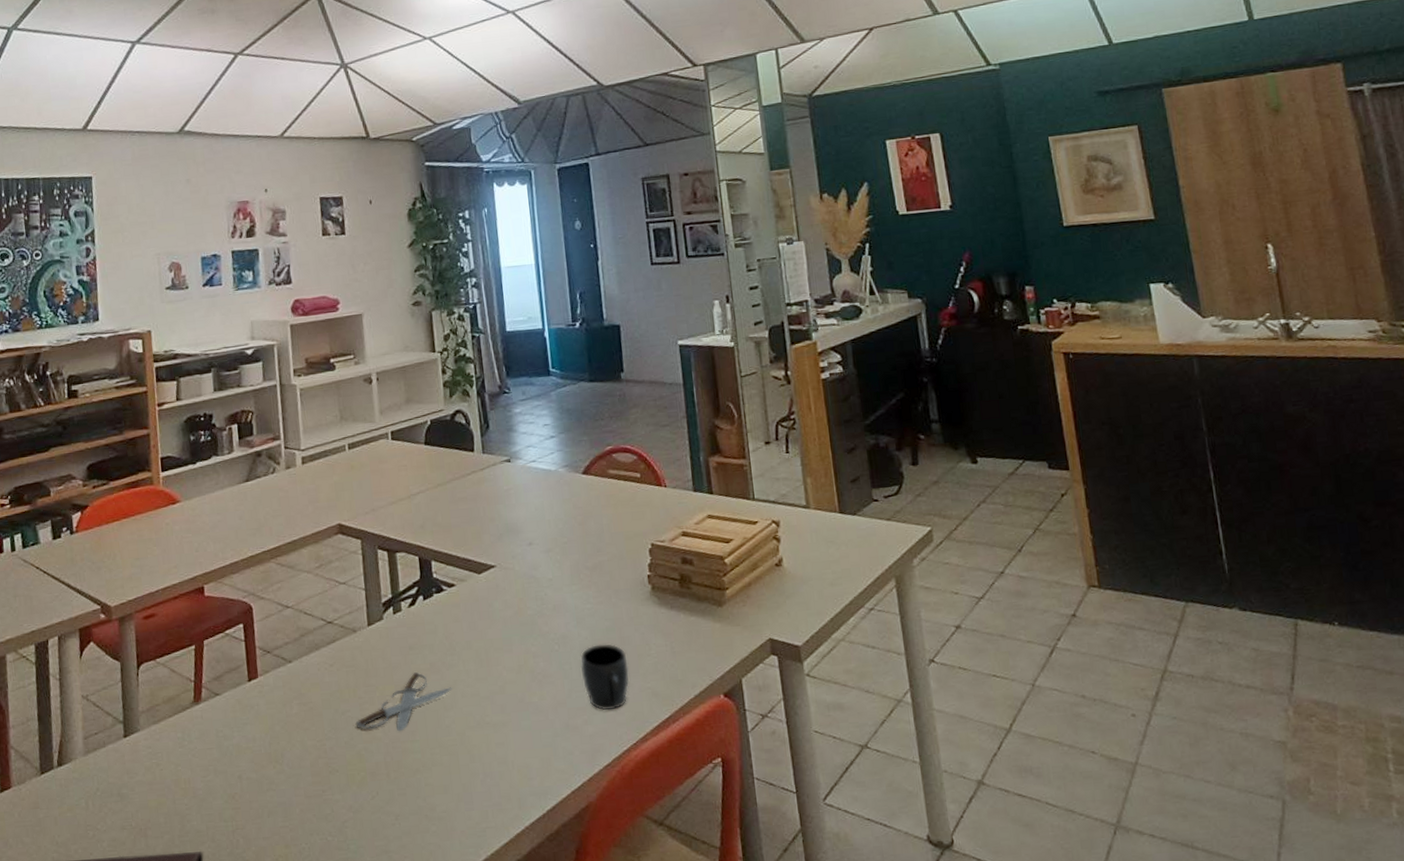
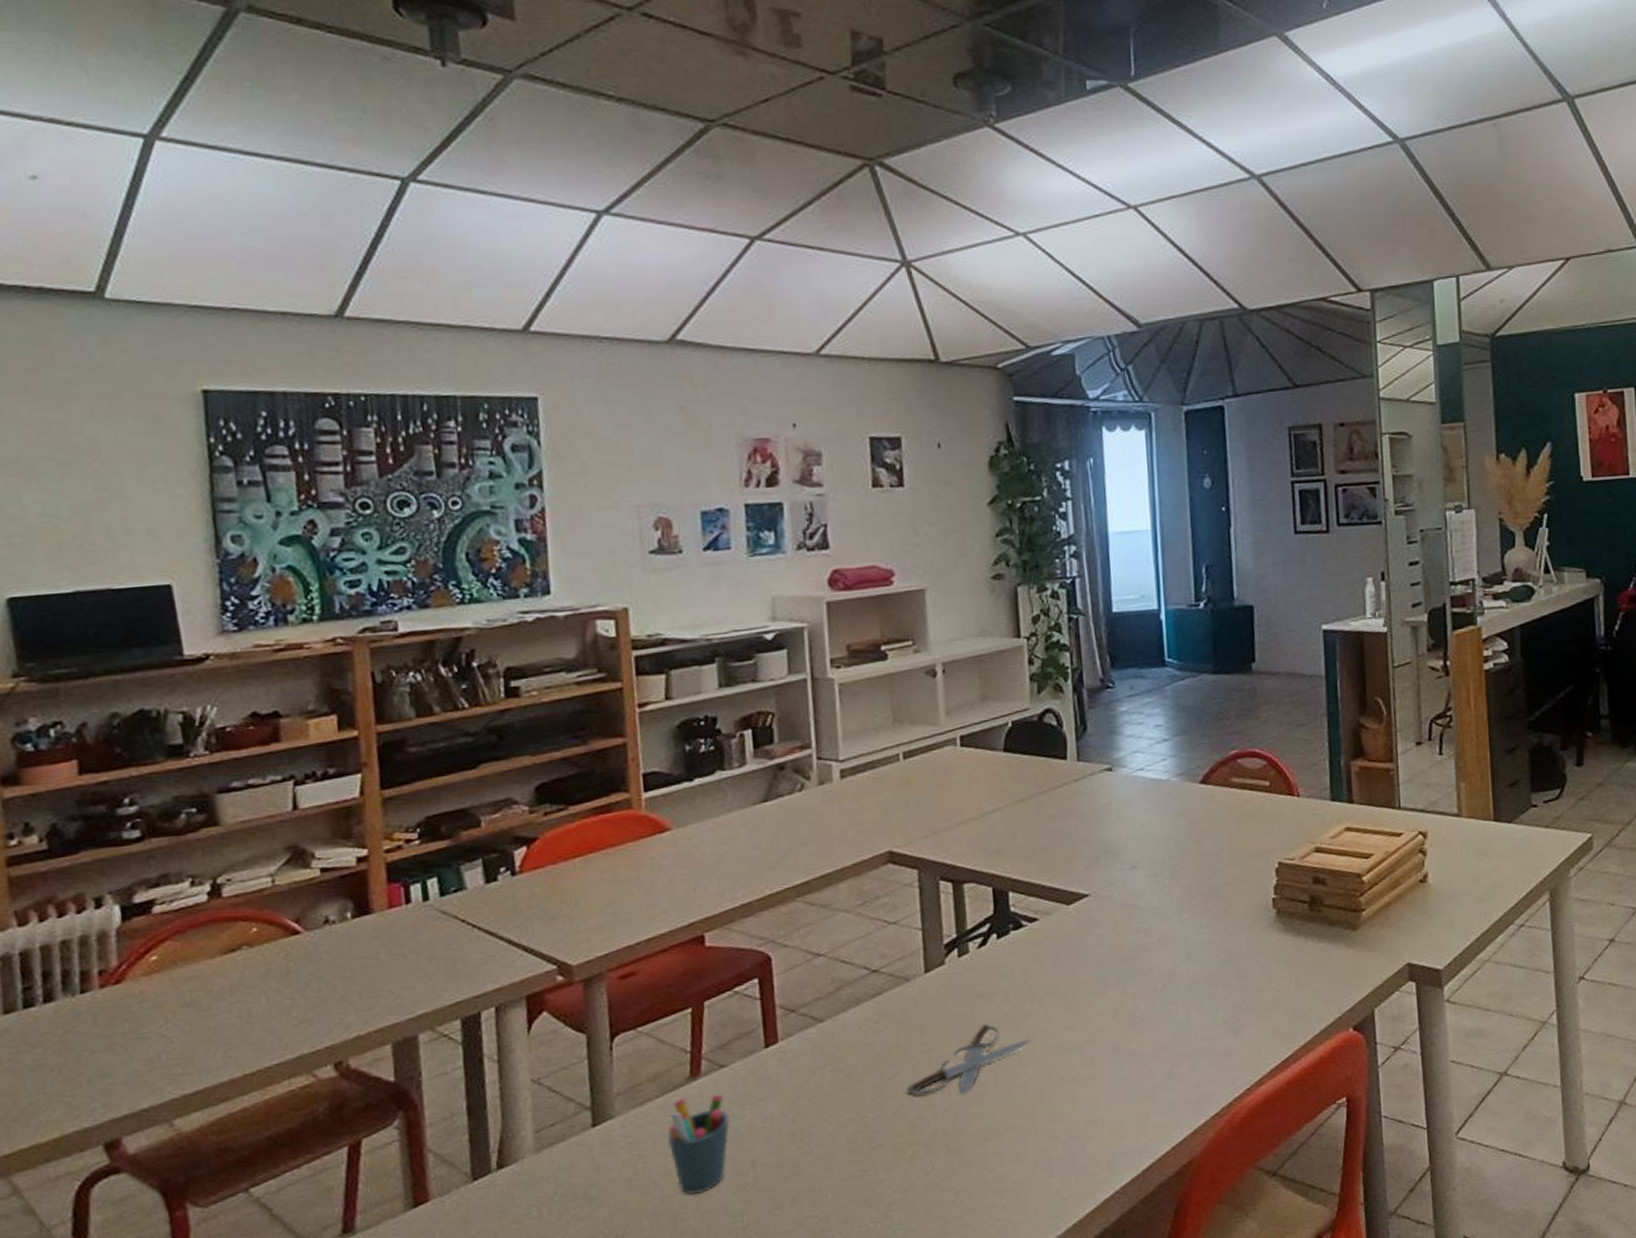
pen holder: none [177,717,223,800] -> present [667,1093,730,1195]
mug: present [580,644,630,711] -> none [1188,979,1246,1054]

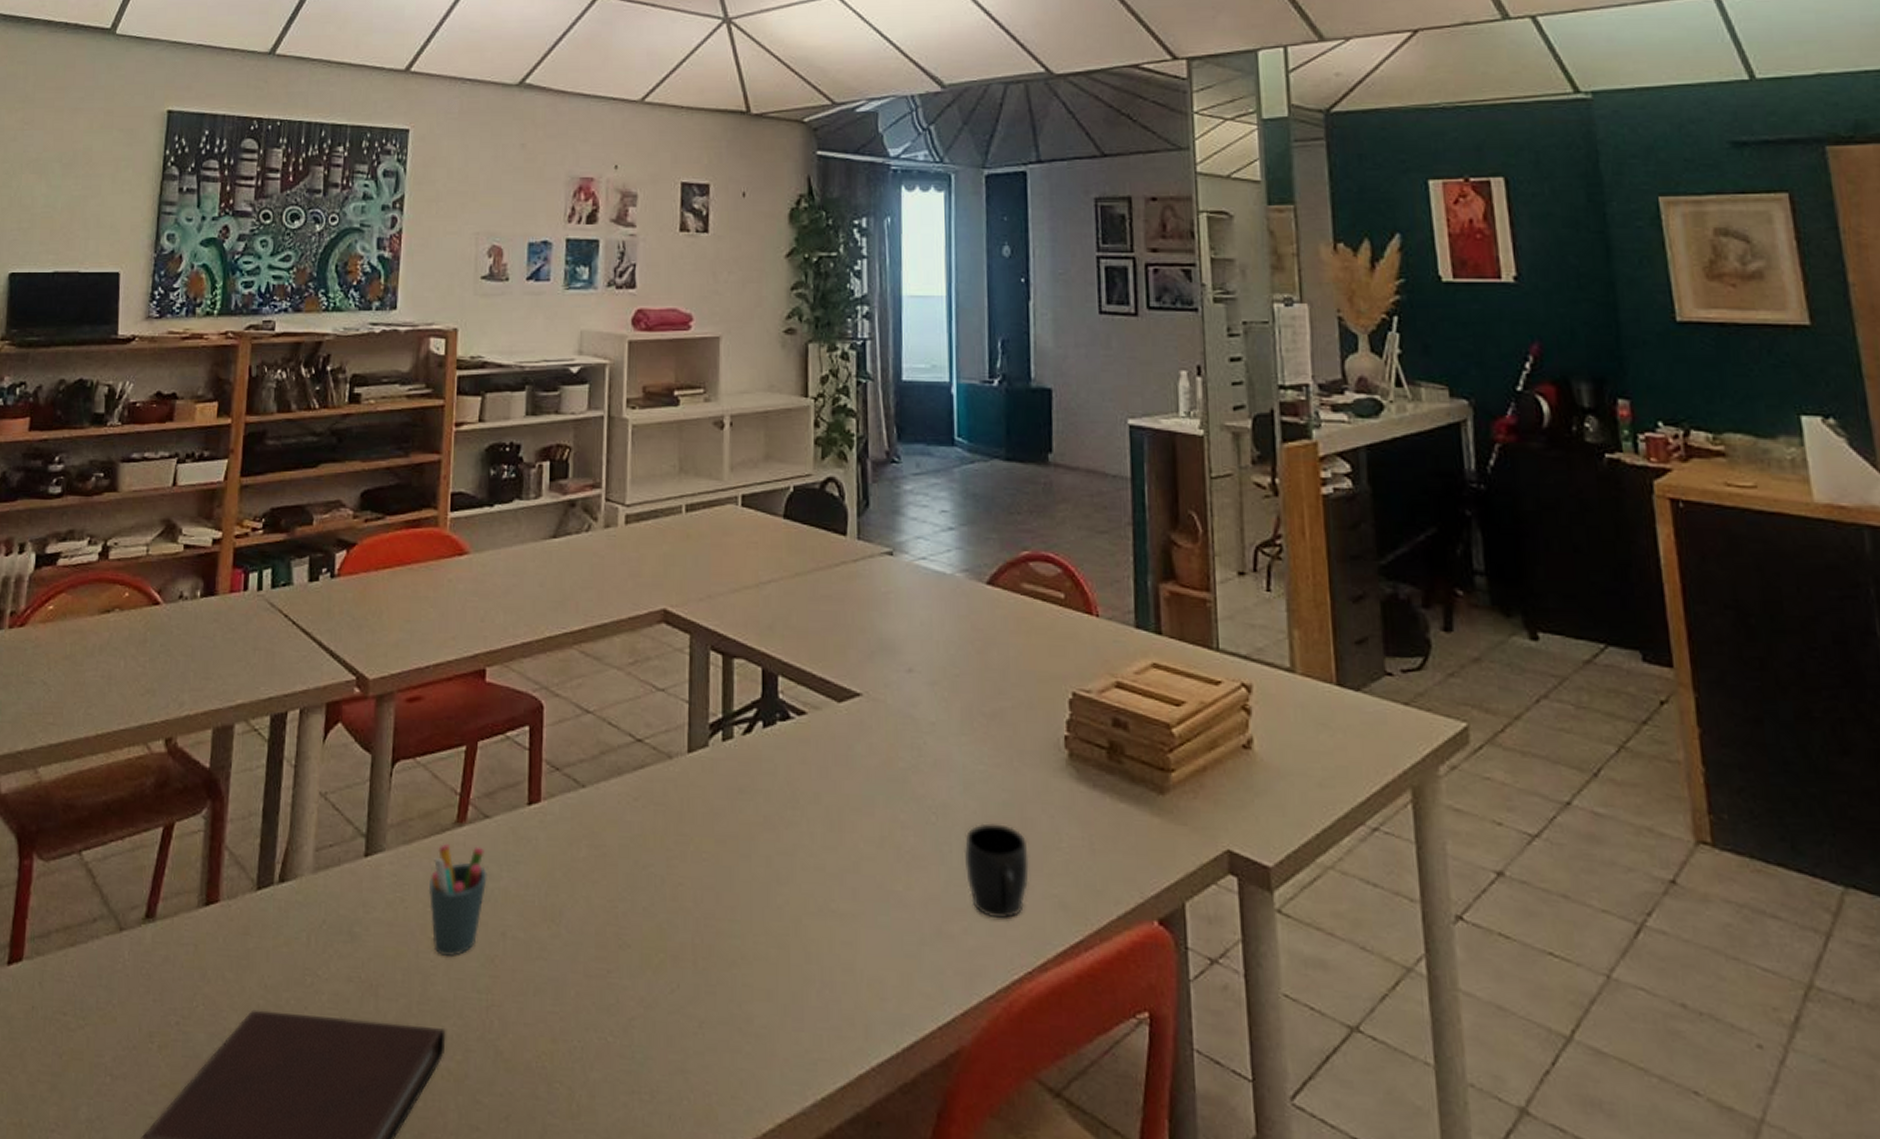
scissors: present [906,1024,1031,1096] -> none [659,825,790,905]
mug: none [1188,979,1246,1054] -> present [963,823,1029,919]

